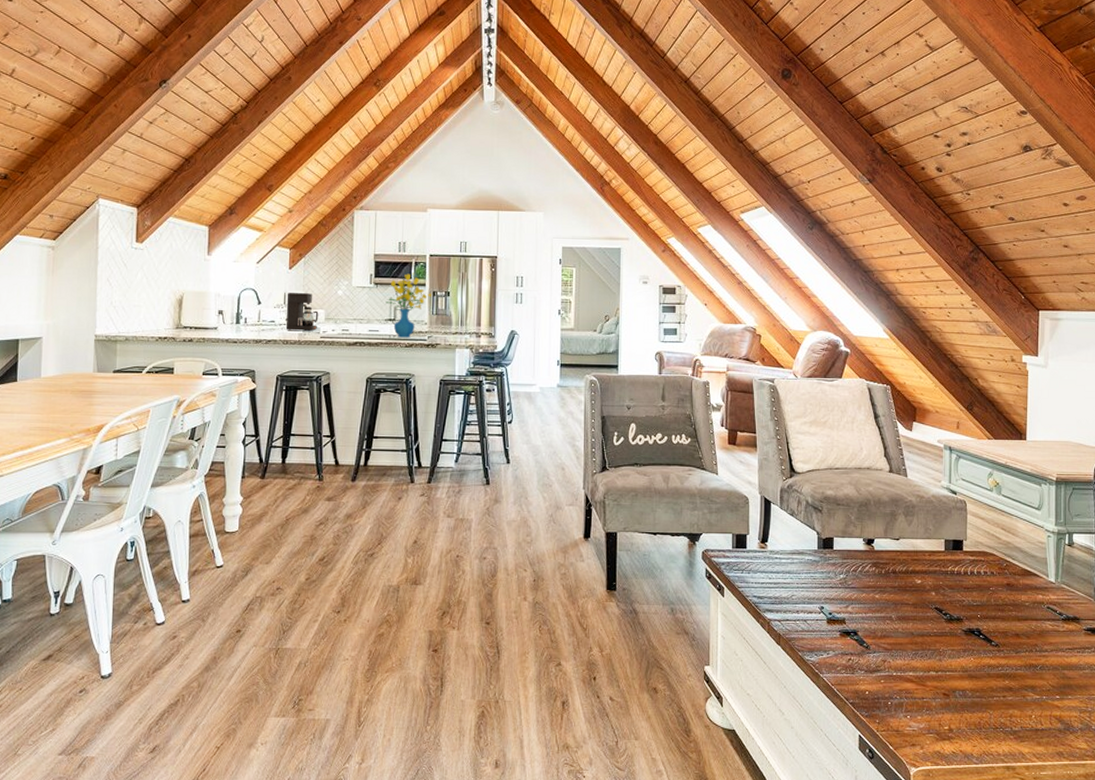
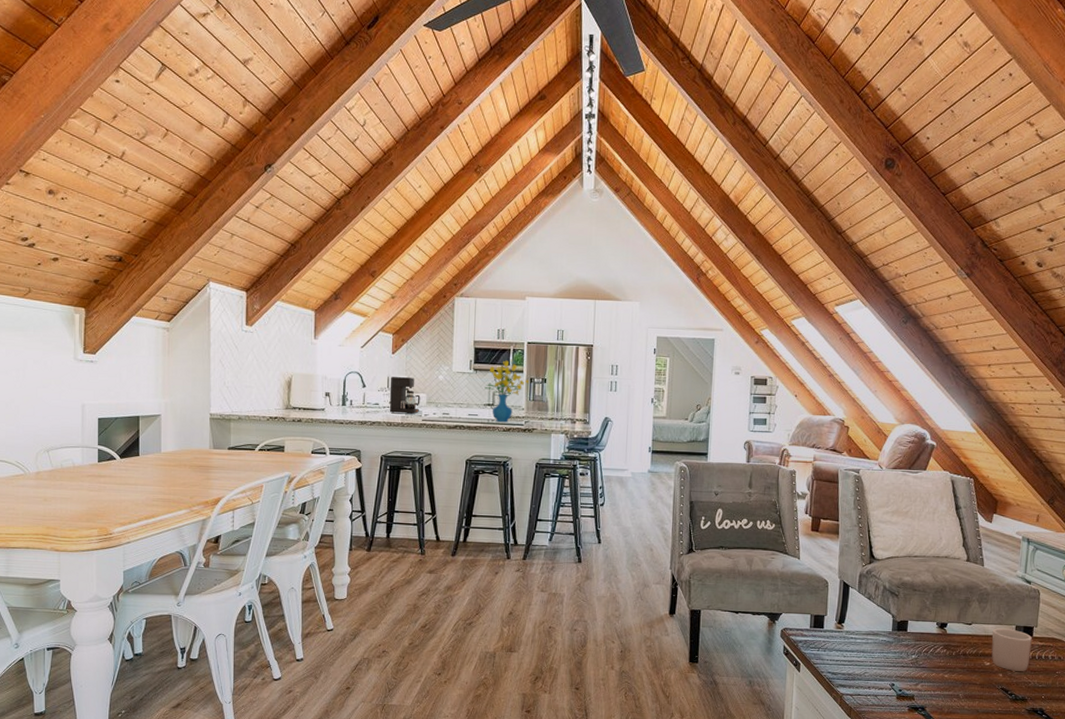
mug: none [921,543,962,589] -> present [991,628,1032,671]

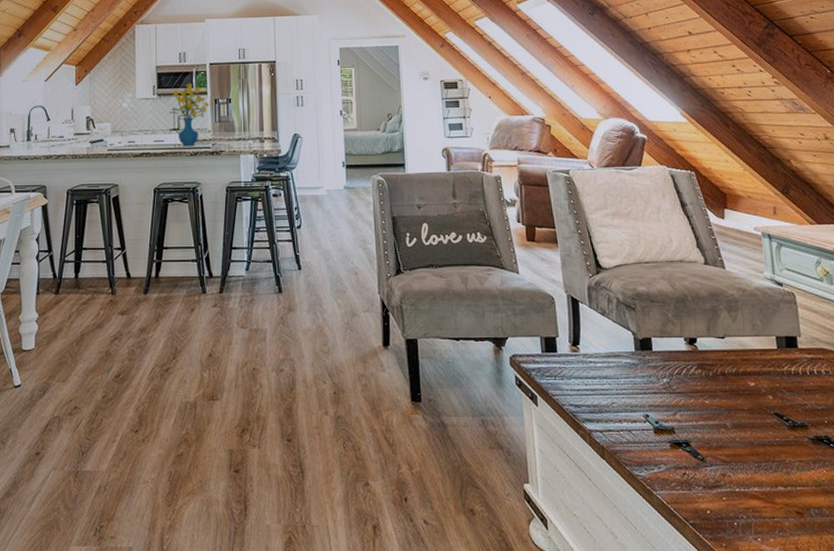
coffee maker: present [389,377,421,415] -> none [74,108,105,146]
mug: present [991,628,1032,671] -> none [749,340,801,391]

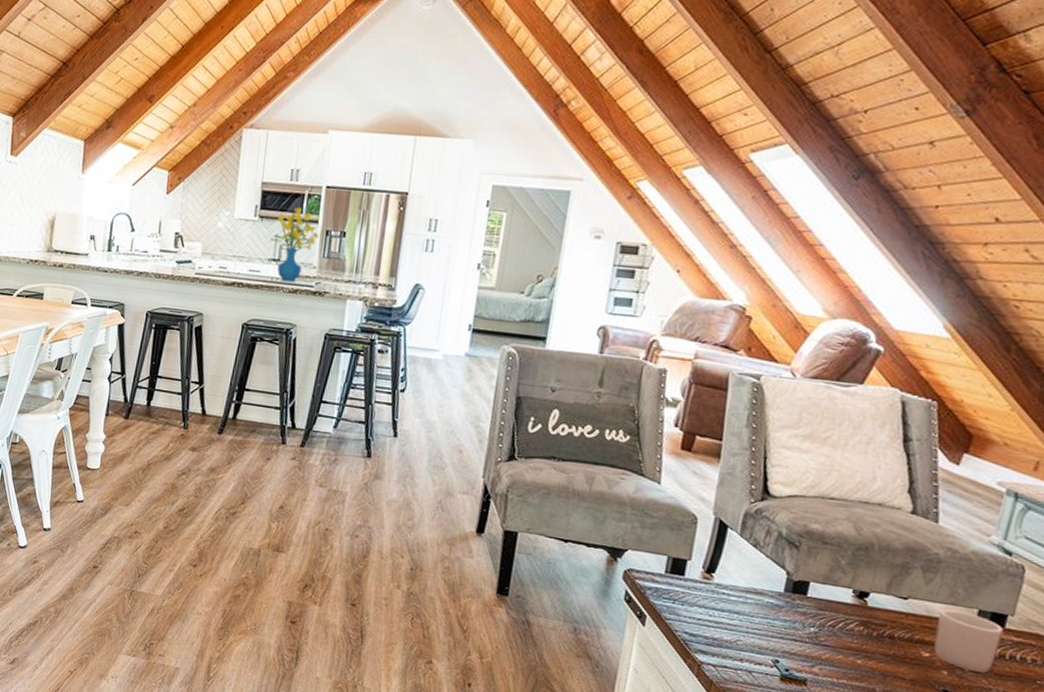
mug: none [749,340,801,391] -> present [932,608,1003,673]

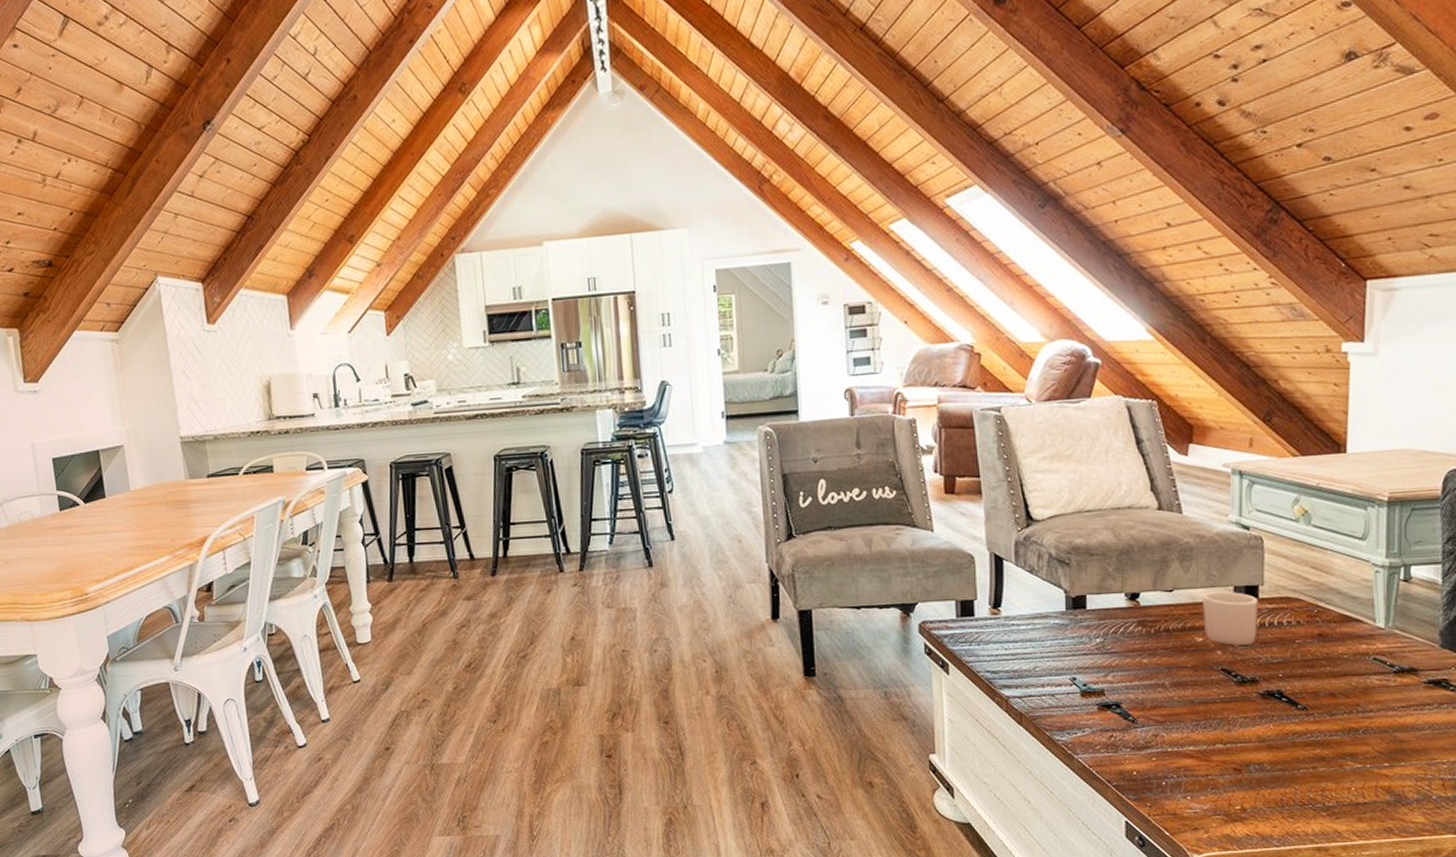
bouquet: present [270,206,325,283] -> none [505,323,560,404]

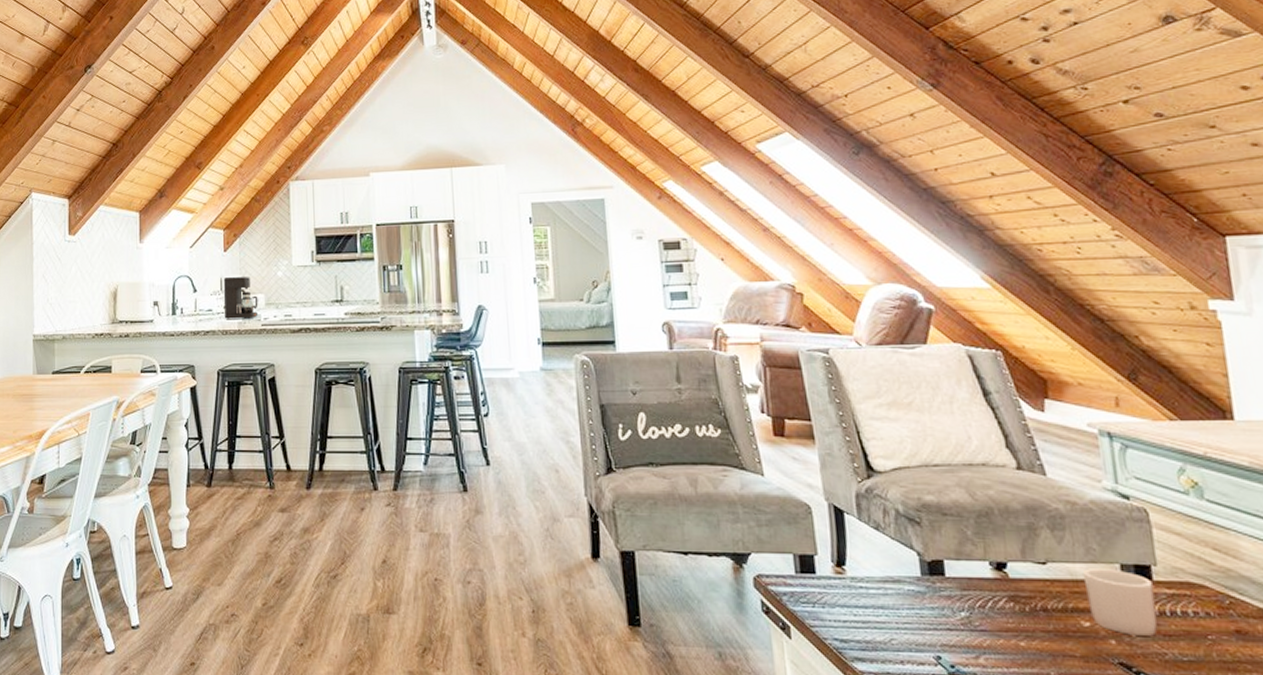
coffee maker: none [388,362,429,410] -> present [223,277,258,320]

